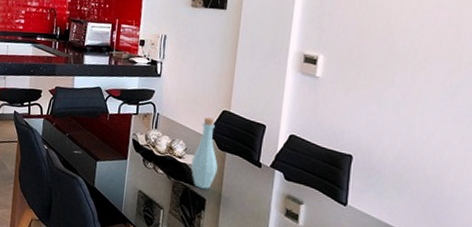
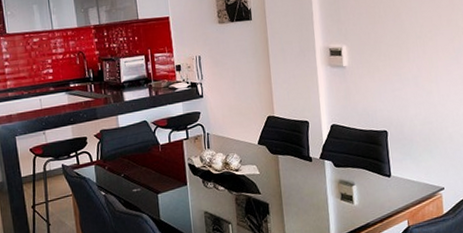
bottle: present [190,117,218,189] -> none [248,126,274,195]

